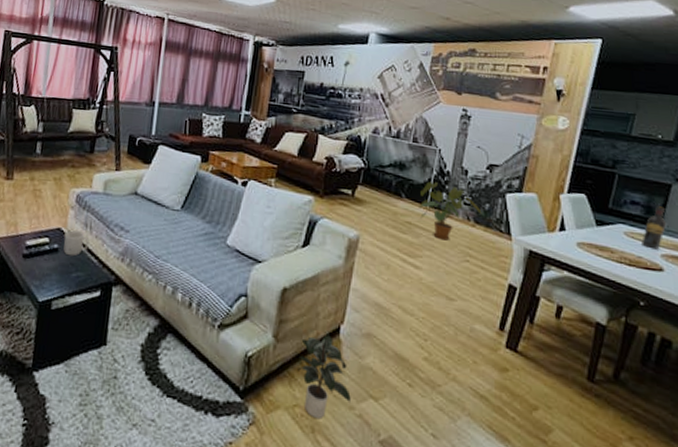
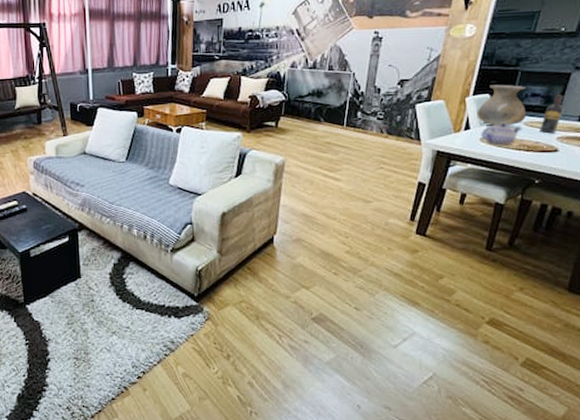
mug: present [63,230,90,257] -> none [29,192,52,213]
potted plant: present [298,335,351,420] -> none [241,245,287,309]
house plant: present [419,181,482,241] -> none [336,103,394,153]
vase: none [572,184,627,234] -> present [476,84,527,126]
teapot: none [577,229,622,256] -> present [481,123,522,146]

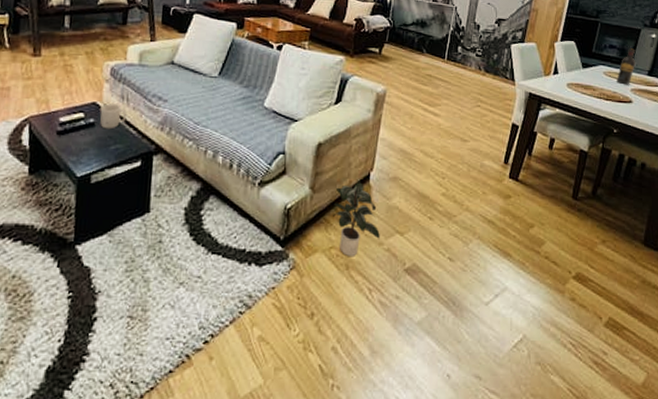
mug: none [29,192,52,213] -> present [99,103,127,130]
potted plant: none [241,245,287,309] -> present [333,182,380,257]
vase: present [476,84,527,126] -> none [564,33,606,74]
teapot: present [481,123,522,146] -> none [567,70,602,93]

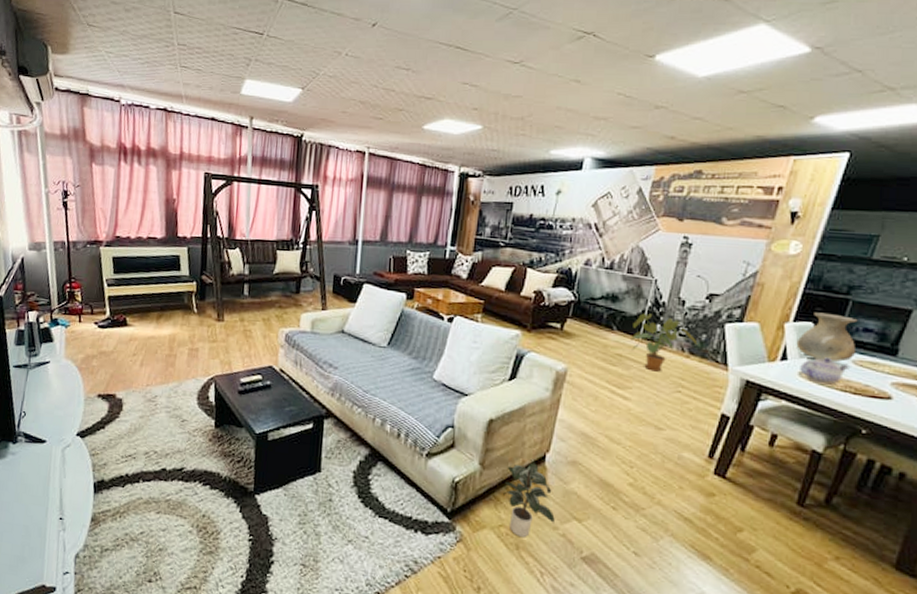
mug: present [99,103,127,130] -> none [275,368,300,392]
house plant: none [438,37,491,89] -> present [631,313,698,372]
vase: none [564,33,606,74] -> present [796,312,858,363]
teapot: none [567,70,602,93] -> present [800,357,849,385]
wine bottle: present [617,48,636,85] -> none [871,333,902,378]

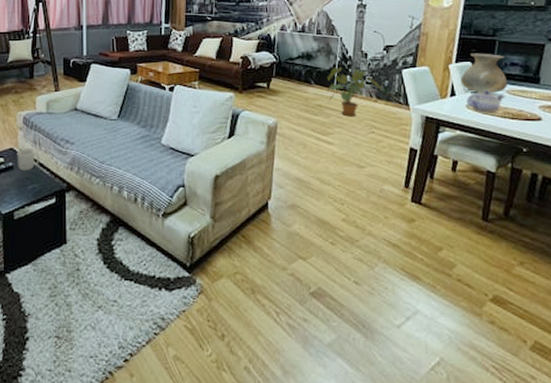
mug: none [275,368,300,392] -> present [17,149,40,171]
potted plant: present [503,462,555,538] -> none [235,211,283,282]

